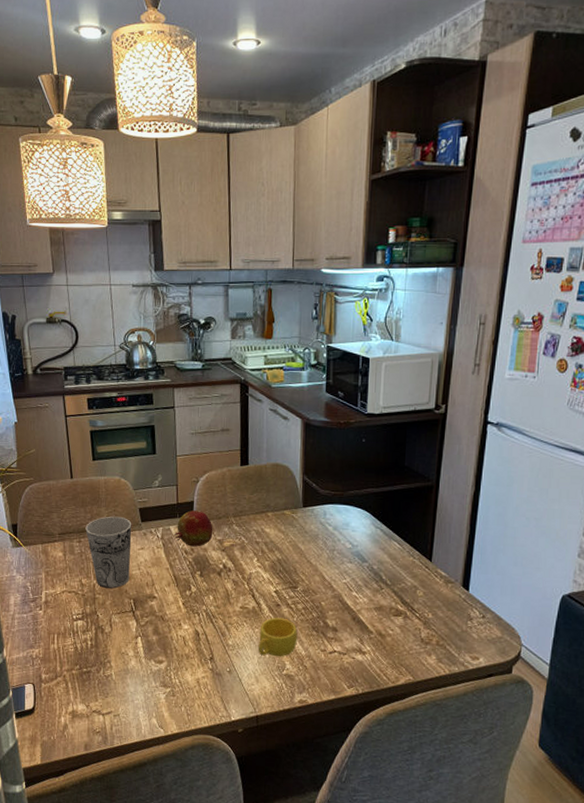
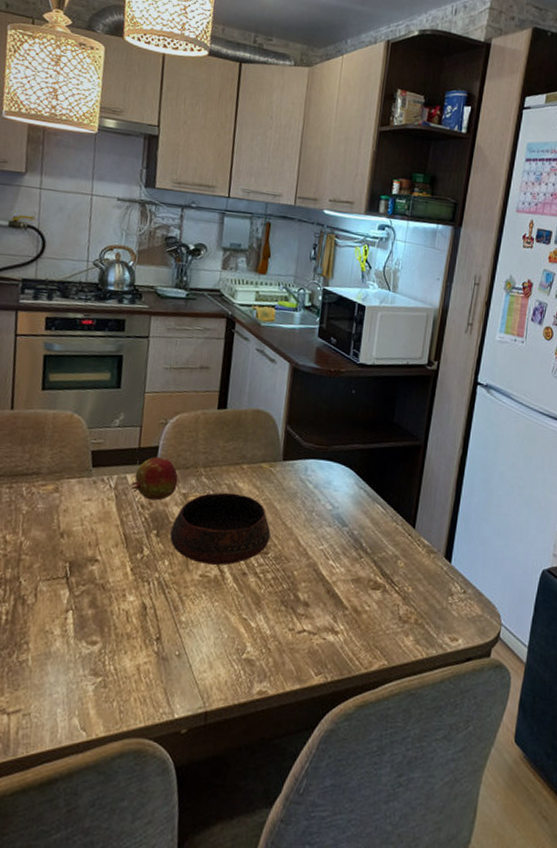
cup: present [85,516,132,589] -> none [20,458,81,548]
bowl: none [212,537,298,599] -> present [169,492,271,566]
cup: present [259,617,298,657] -> none [216,588,264,637]

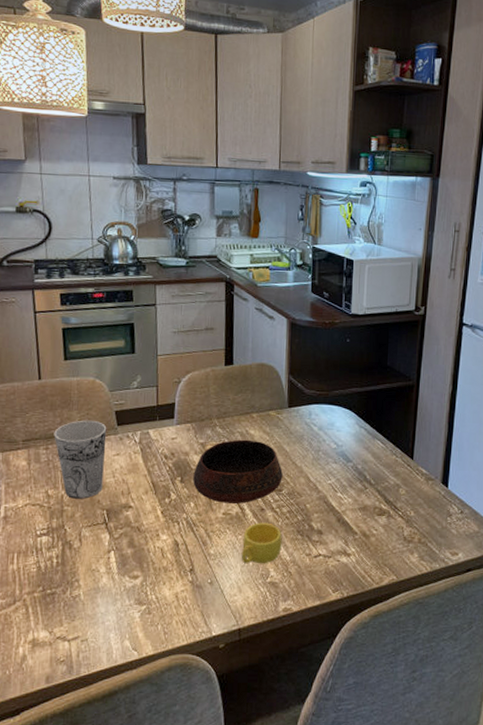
cup: none [20,458,81,548] -> present [54,420,107,499]
fruit: present [129,457,179,501] -> none [152,412,195,451]
cup: none [216,588,264,637] -> present [242,522,282,564]

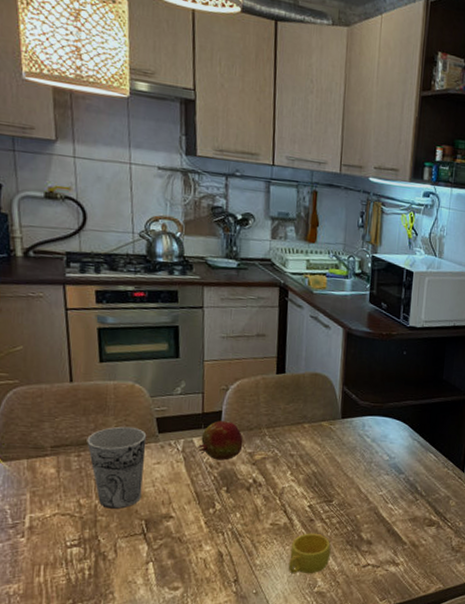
fruit: none [152,412,195,451] -> present [196,421,243,461]
bowl: present [193,439,283,504] -> none [239,449,334,514]

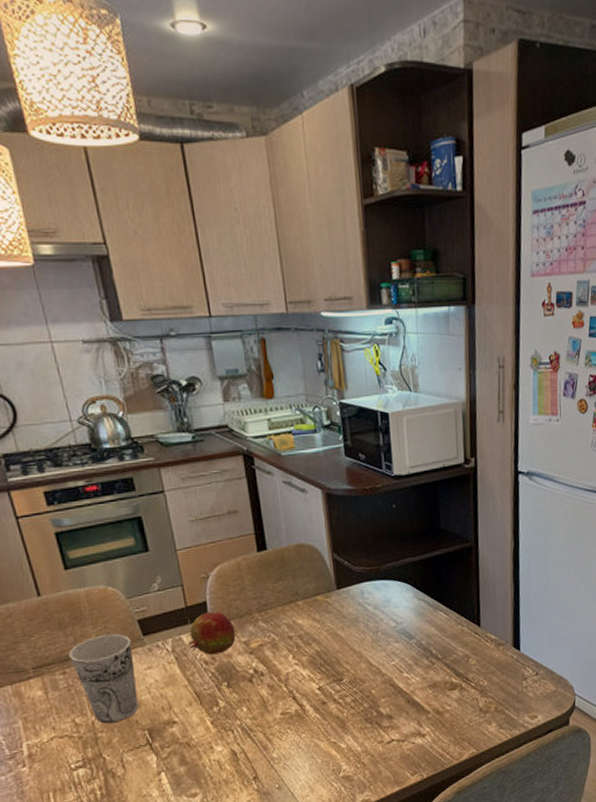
cup: present [289,533,331,574] -> none [307,716,351,762]

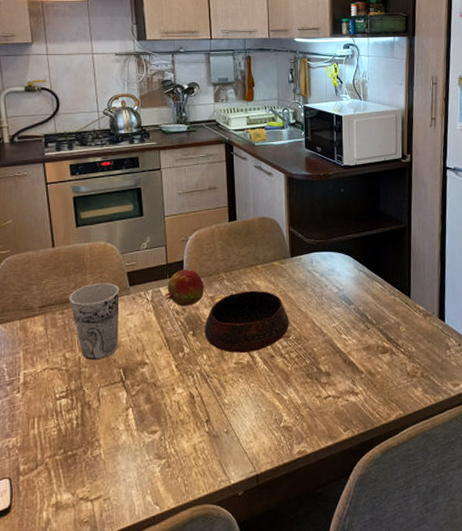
bowl: none [240,630,341,703] -> present [205,290,289,353]

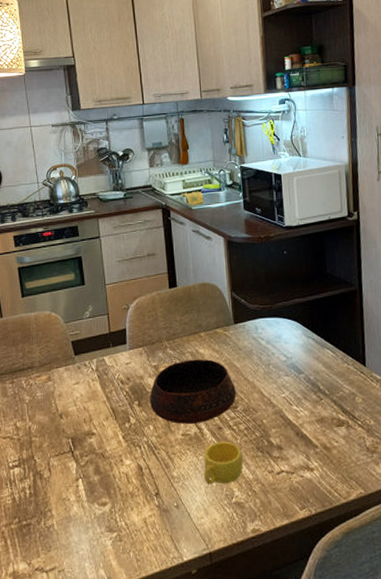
cup: present [69,282,120,360] -> none [18,352,66,429]
fruit: present [164,269,204,307] -> none [108,338,148,376]
cup: none [255,368,293,411] -> present [204,441,243,485]

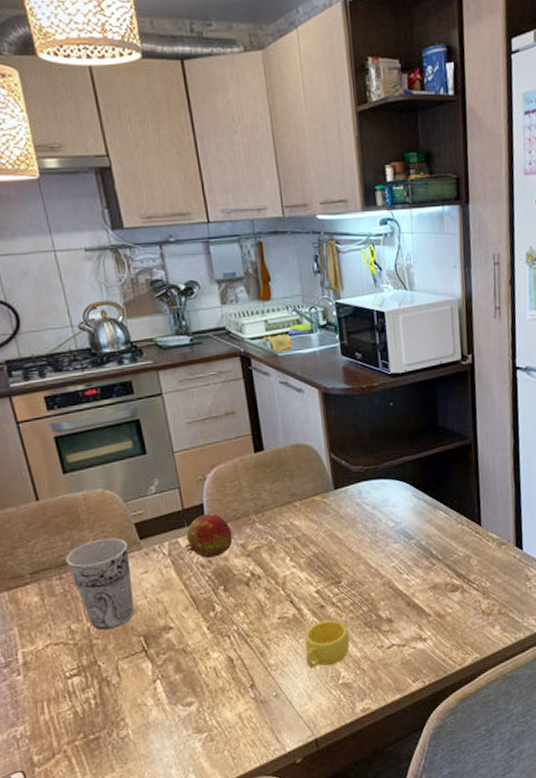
cup: none [18,352,66,429] -> present [65,537,135,630]
fruit: none [108,338,148,376] -> present [183,513,233,559]
bowl: present [150,359,236,424] -> none [237,531,340,607]

